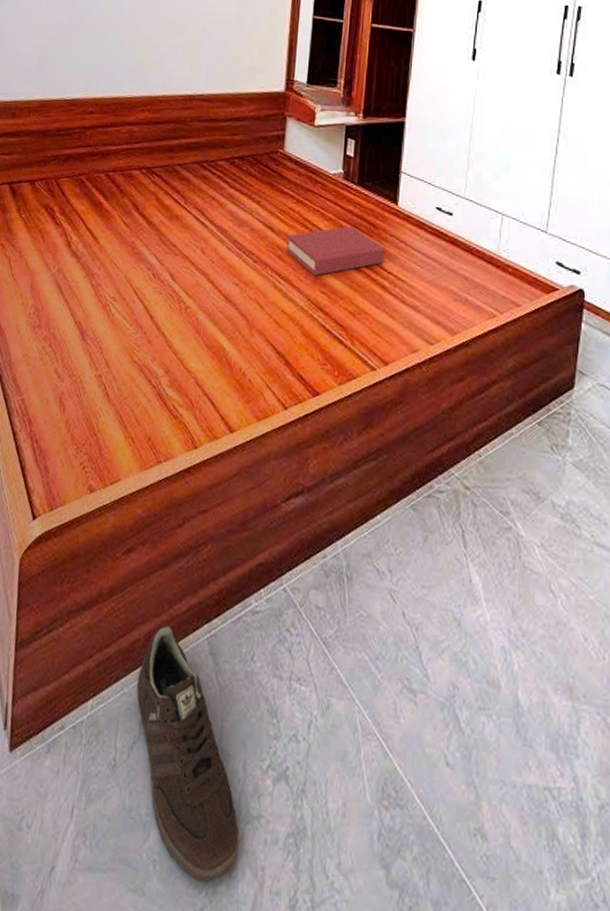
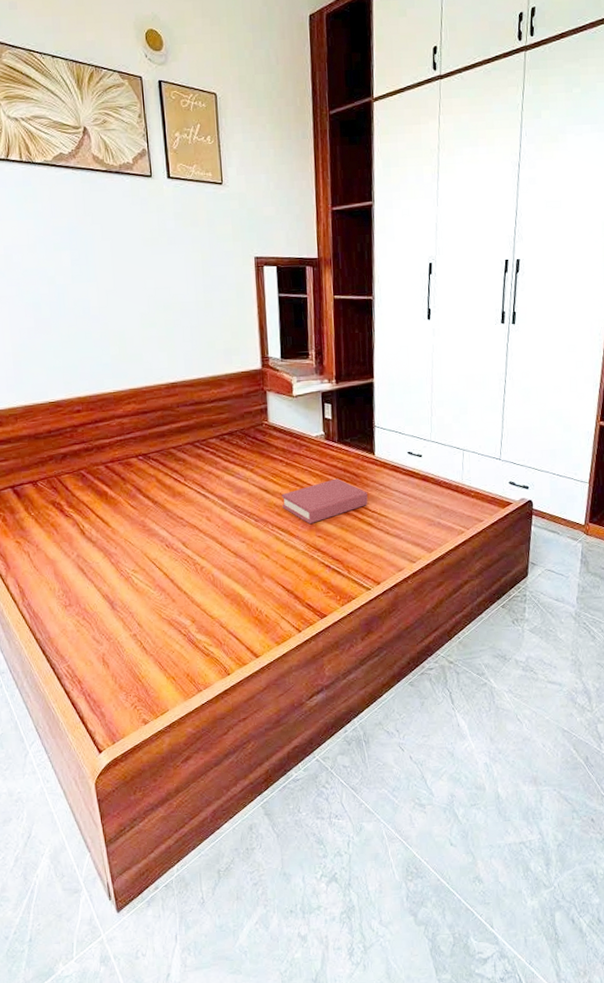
sneaker: present [136,624,240,884] -> none [210,803,307,956]

